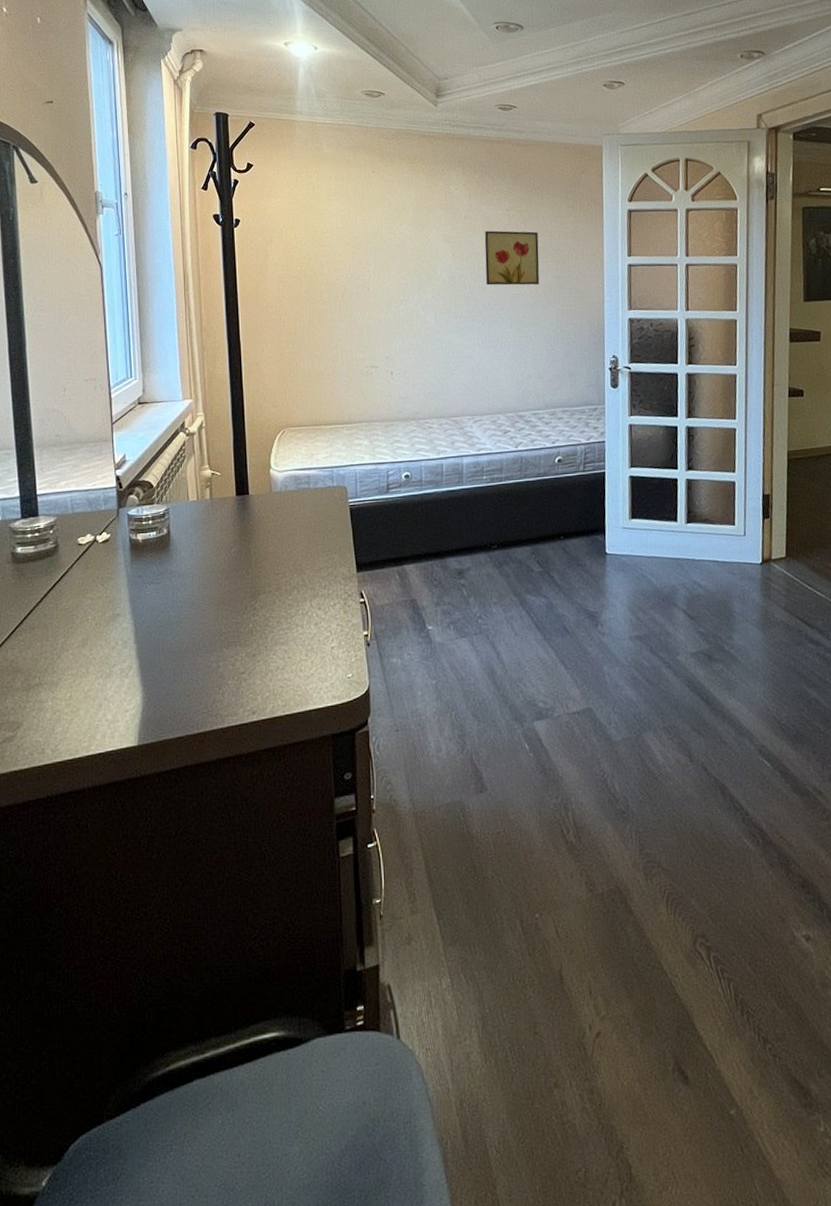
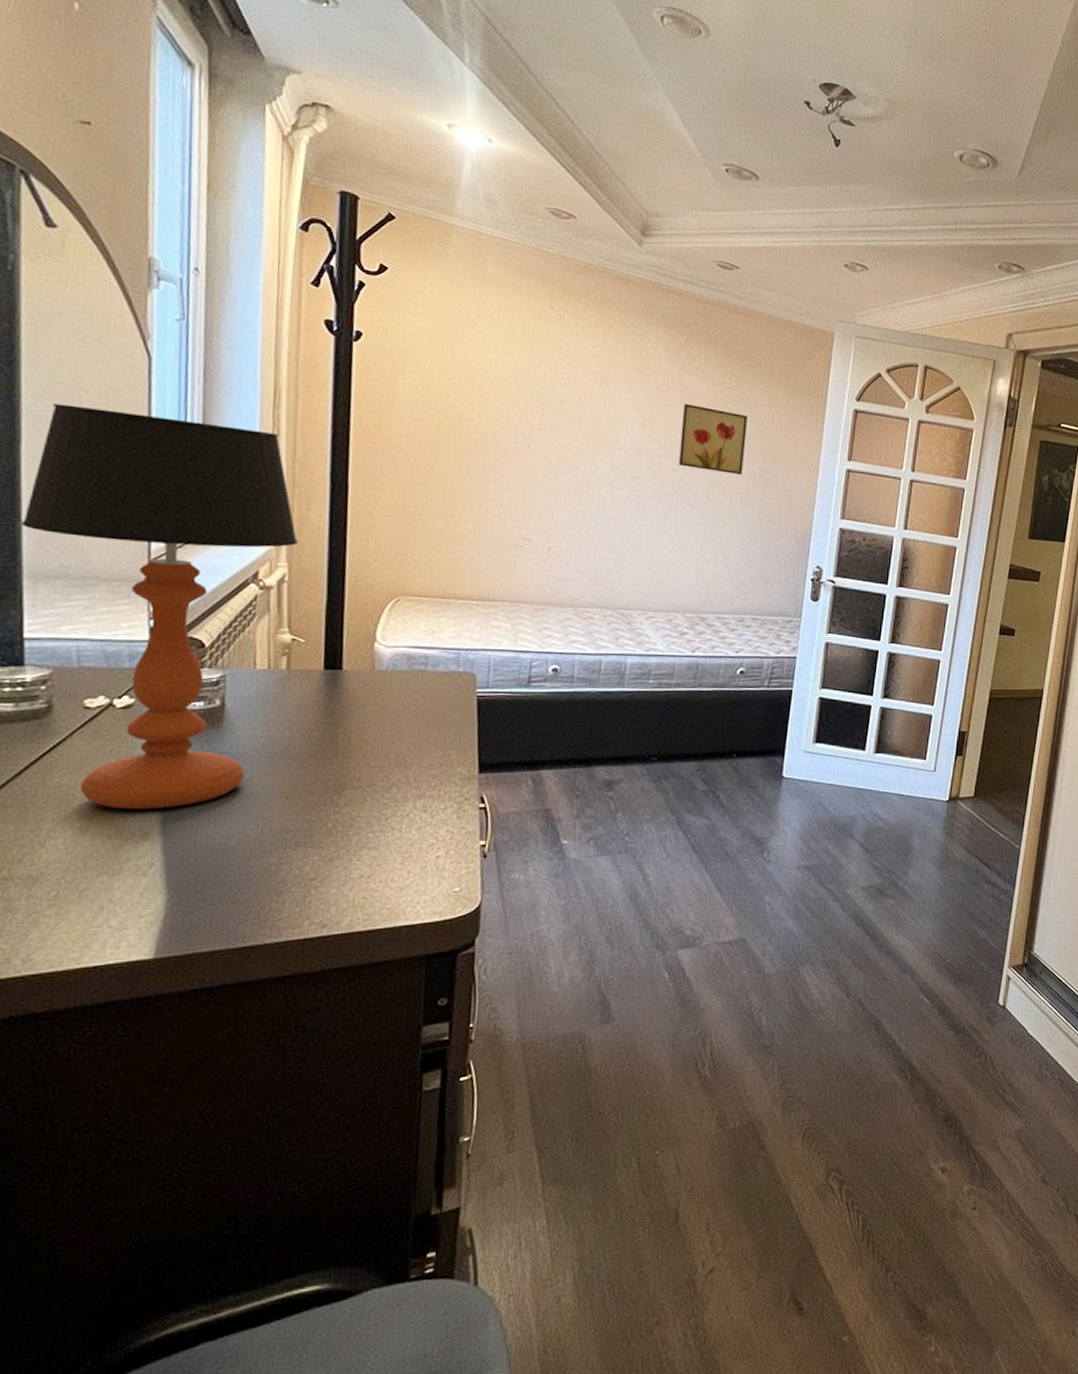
table lamp: none [29,310,209,624] -> present [20,403,298,810]

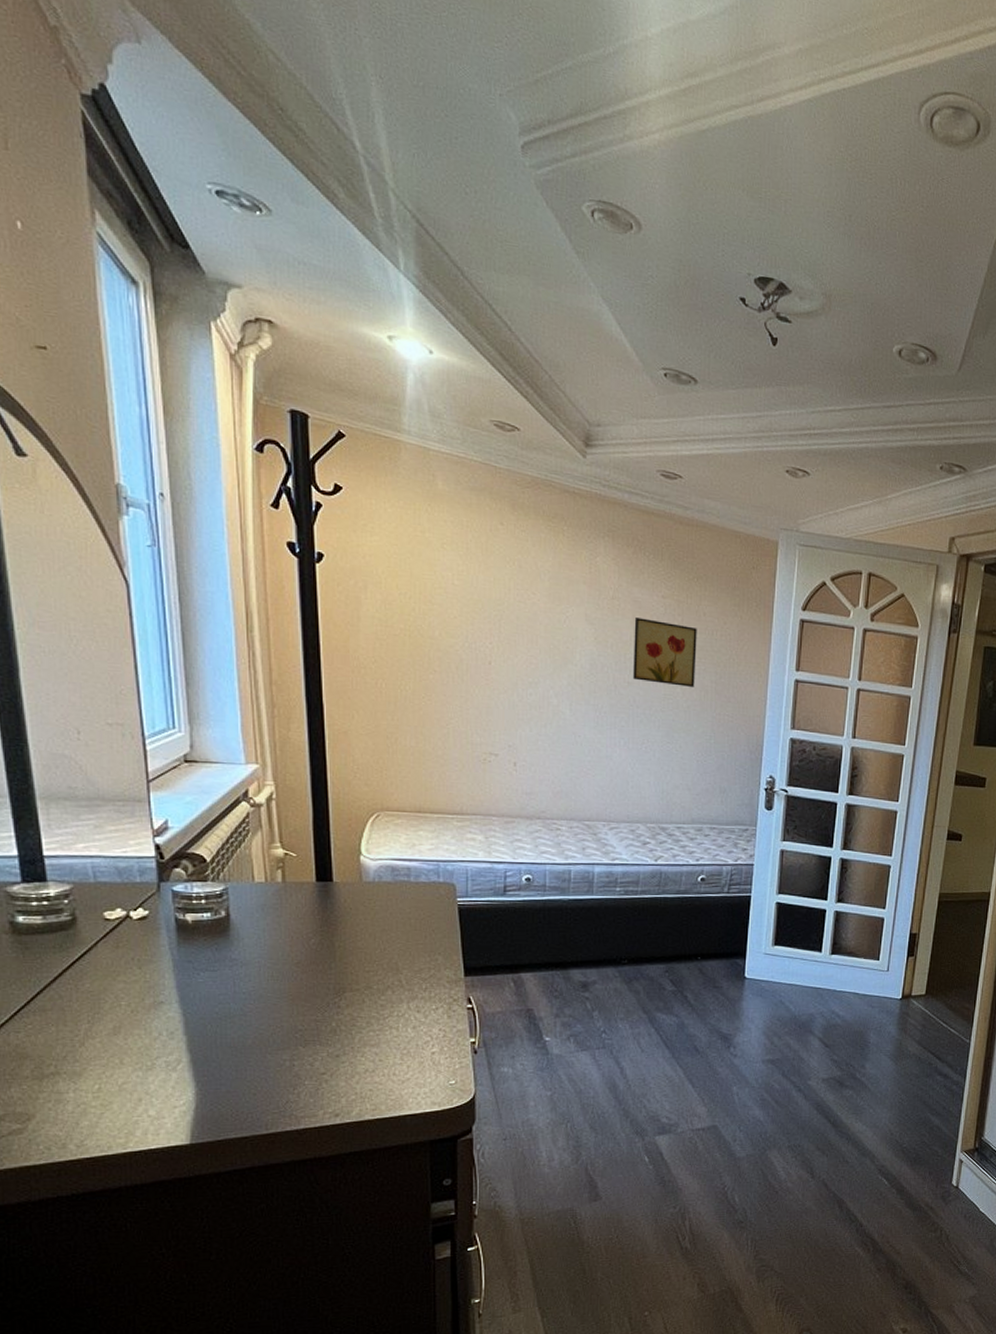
table lamp: present [20,403,298,810] -> none [28,631,281,1012]

